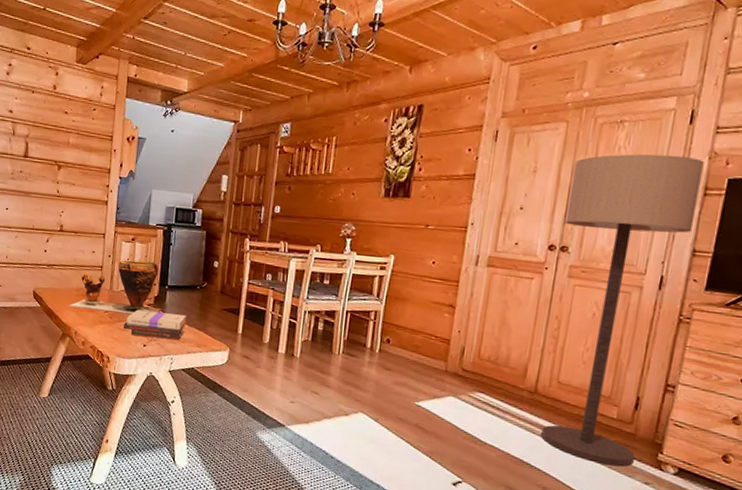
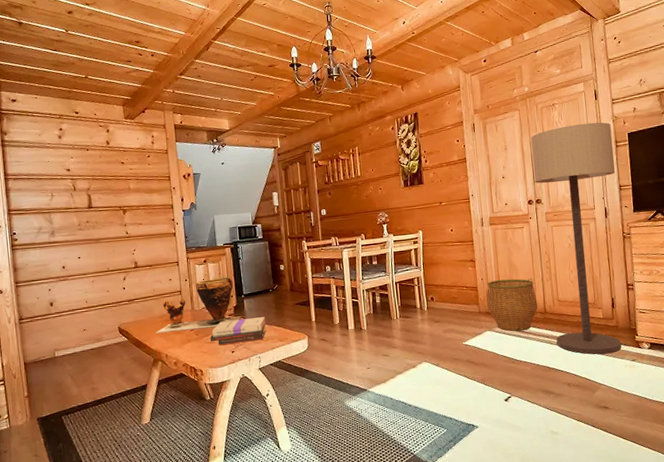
basket: none [457,336,529,408] -> present [487,278,538,331]

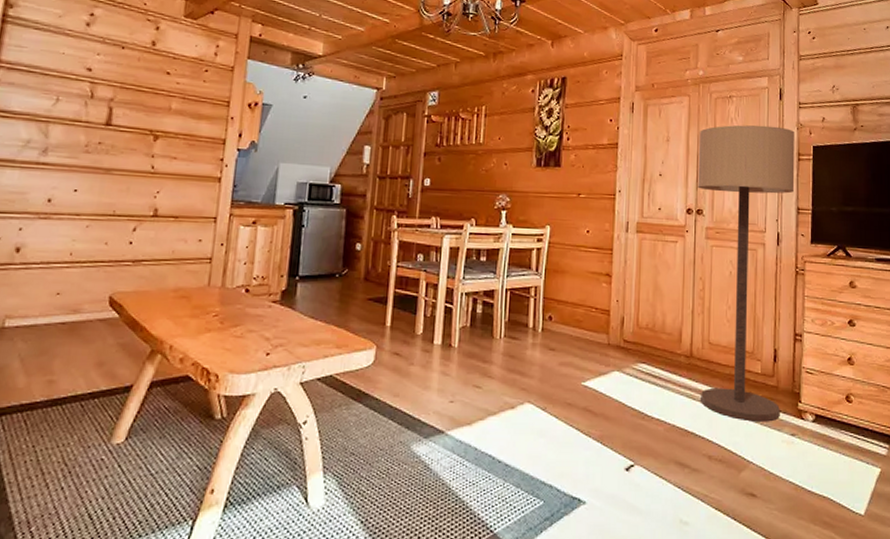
clay pot: present [155,276,243,334] -> none [161,247,292,316]
books: present [209,317,266,346] -> none [238,309,322,343]
basket: present [487,278,538,331] -> none [619,305,683,376]

